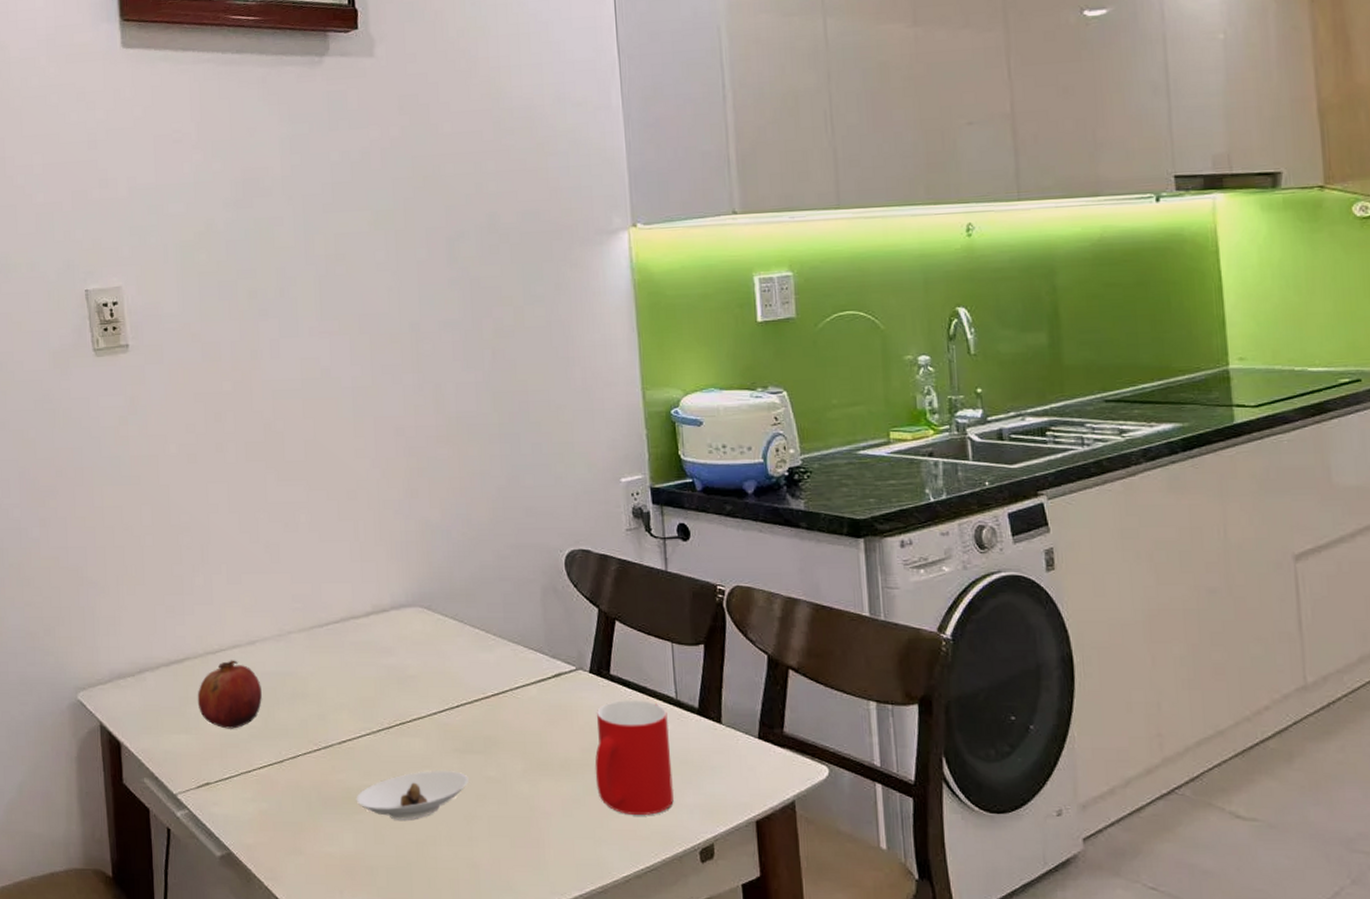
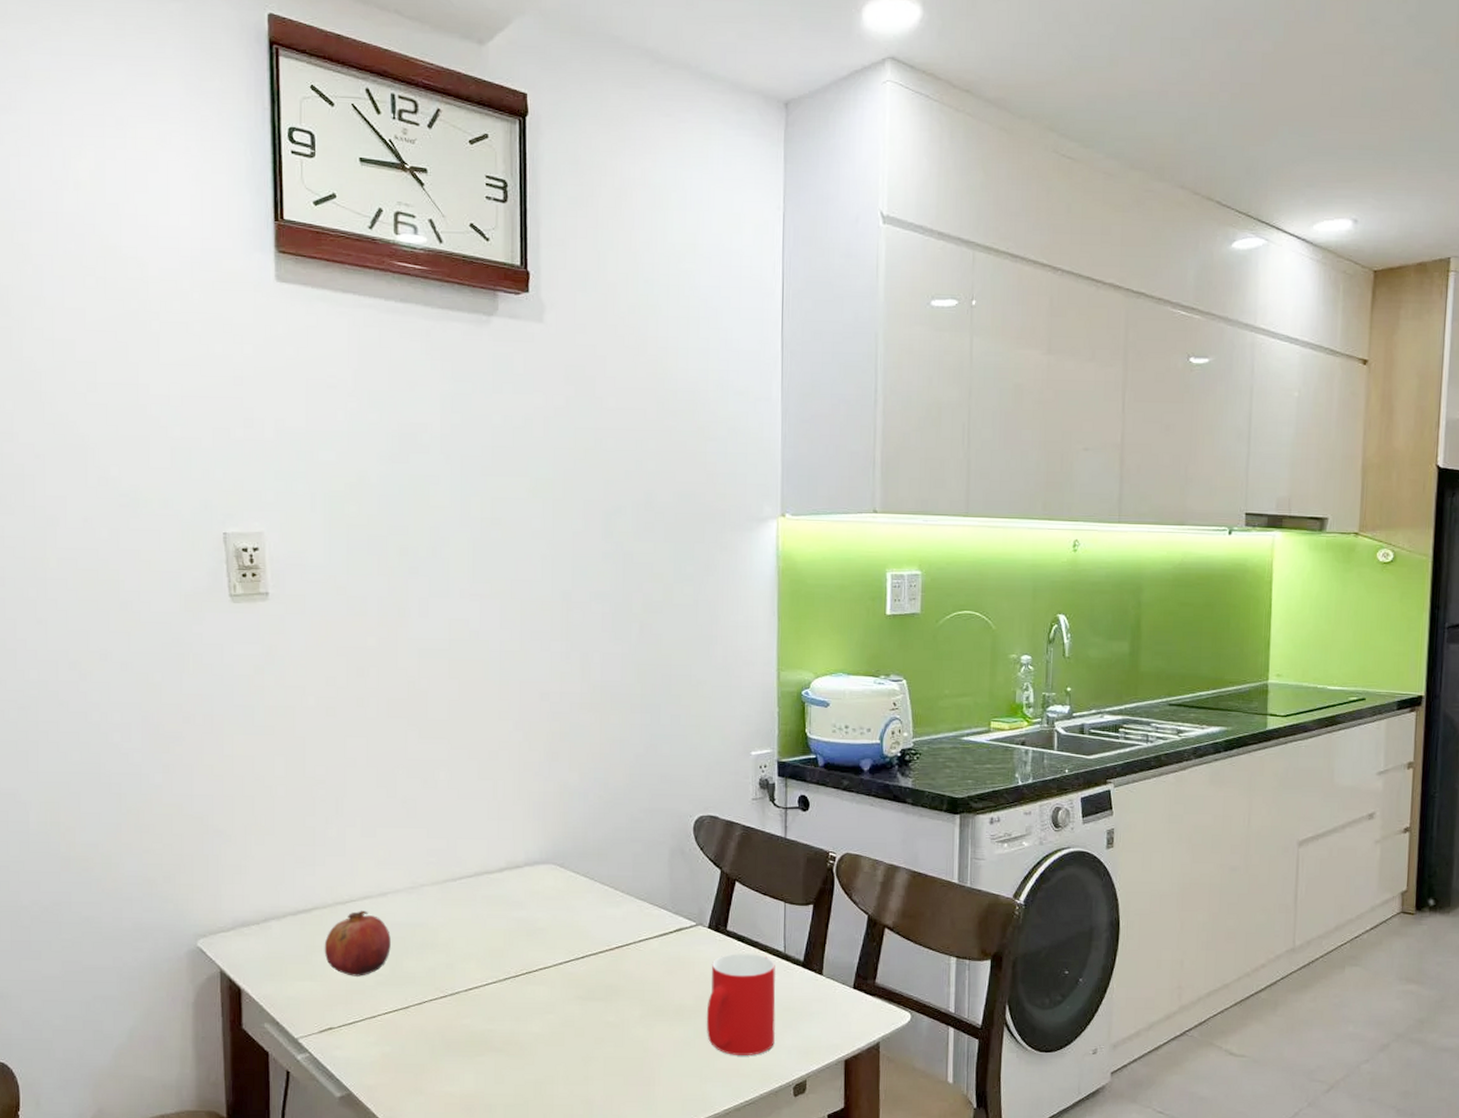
saucer: present [356,771,469,820] -> none [479,1016,588,1062]

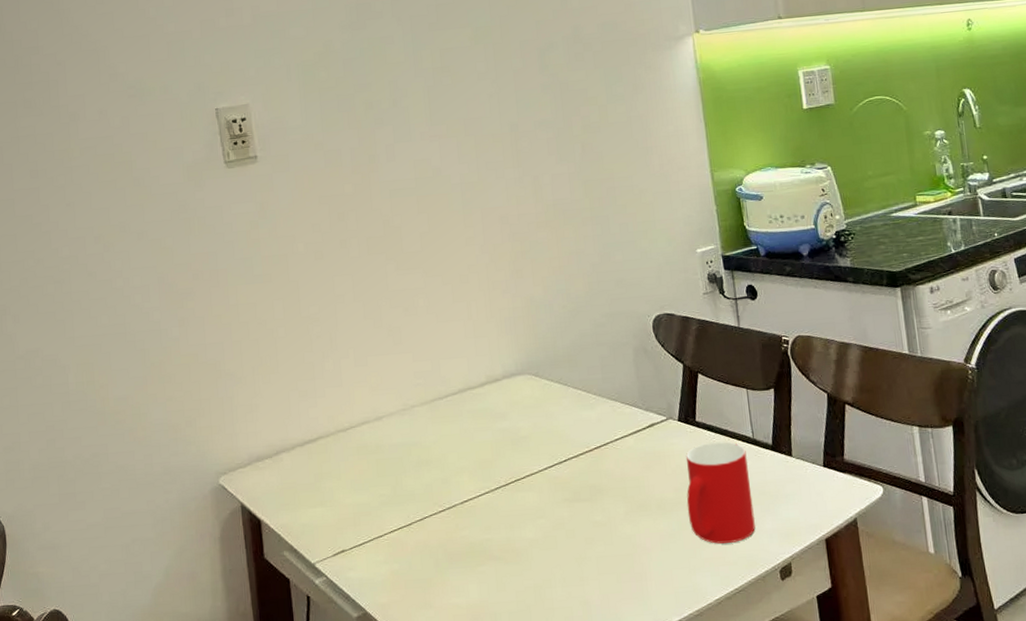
fruit: present [324,910,391,977] -> none [330,435,390,499]

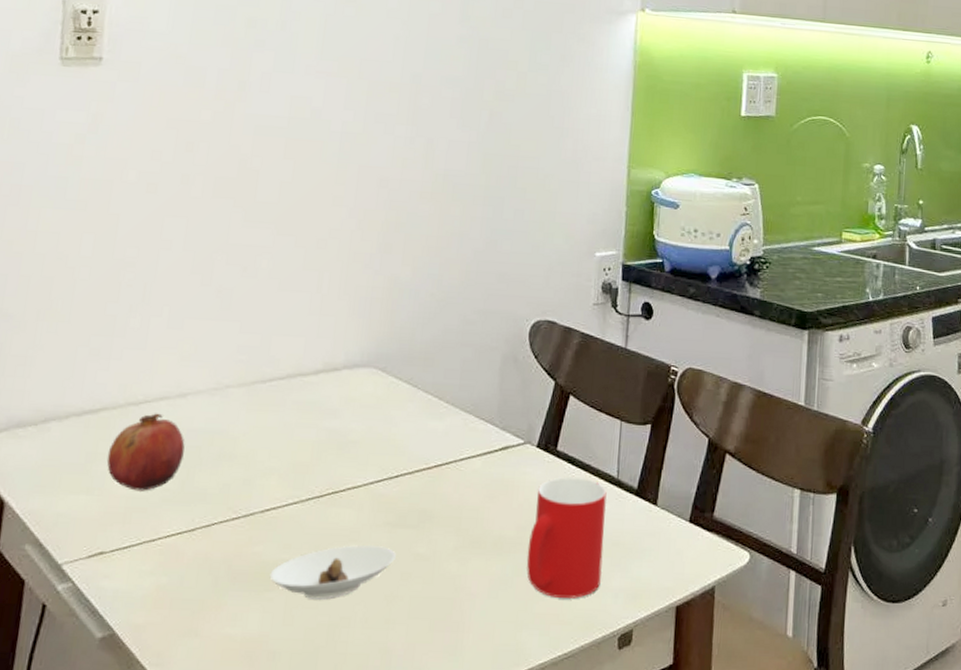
fruit: none [330,435,390,499] -> present [106,413,185,491]
saucer: none [478,519,578,568] -> present [269,545,396,600]

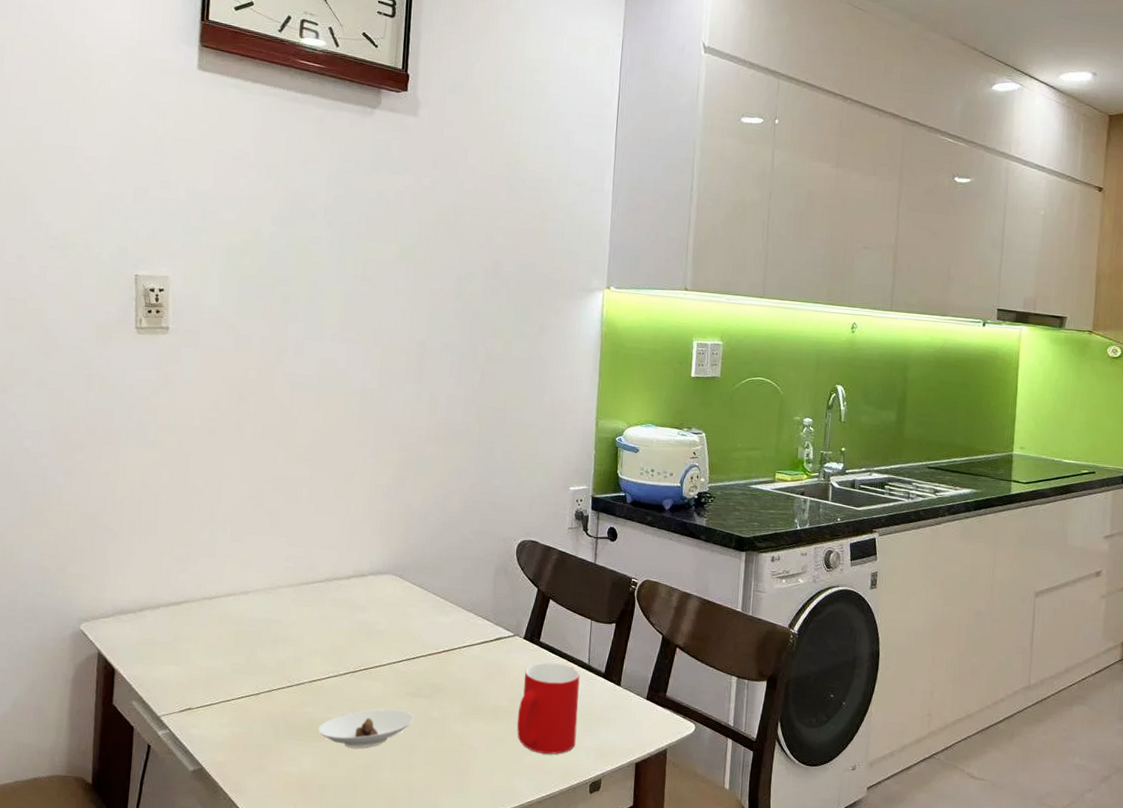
fruit: present [106,413,185,491] -> none [189,606,249,664]

